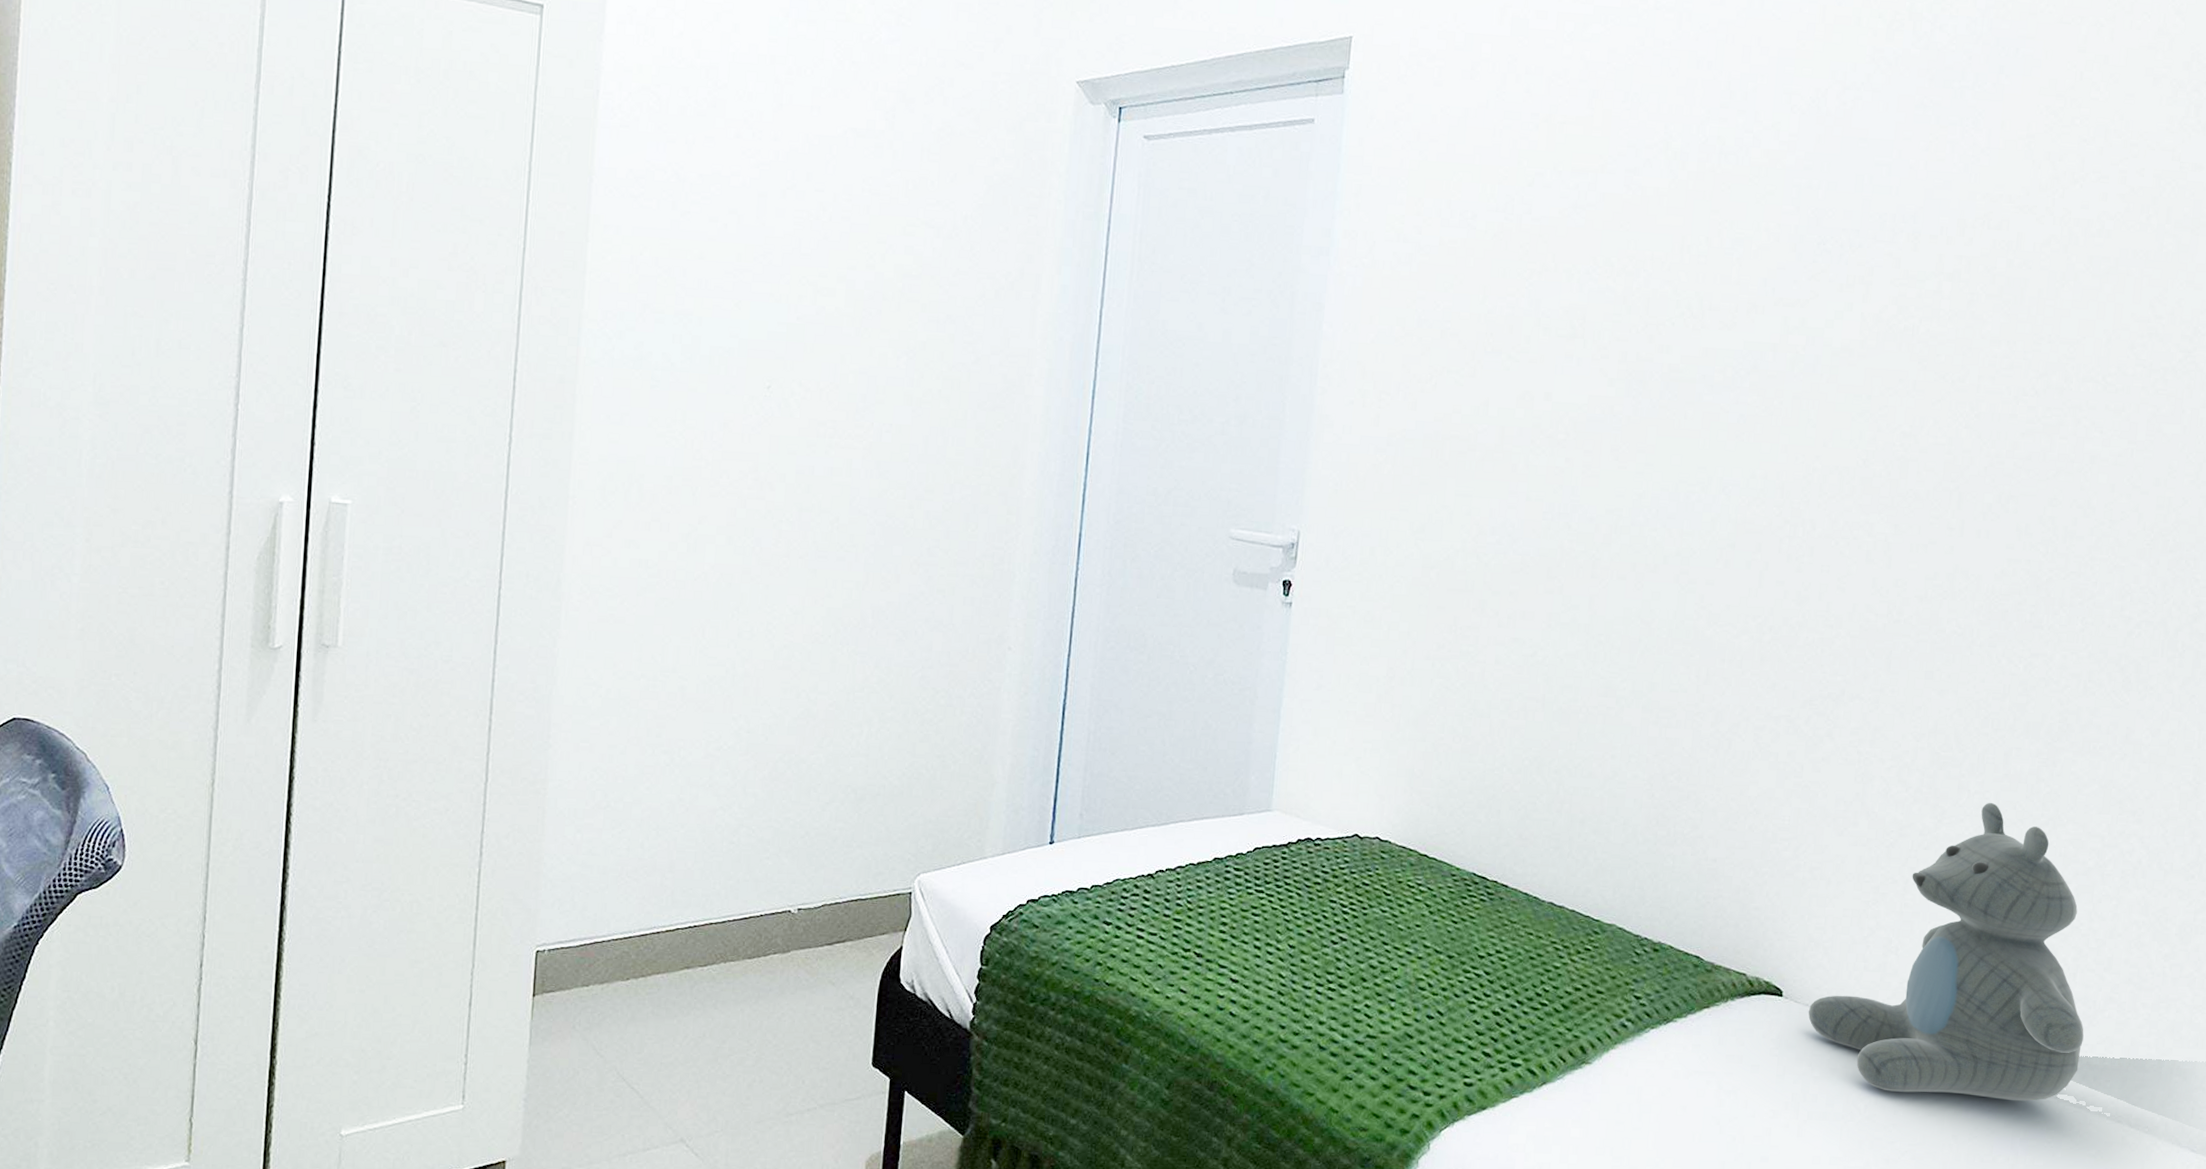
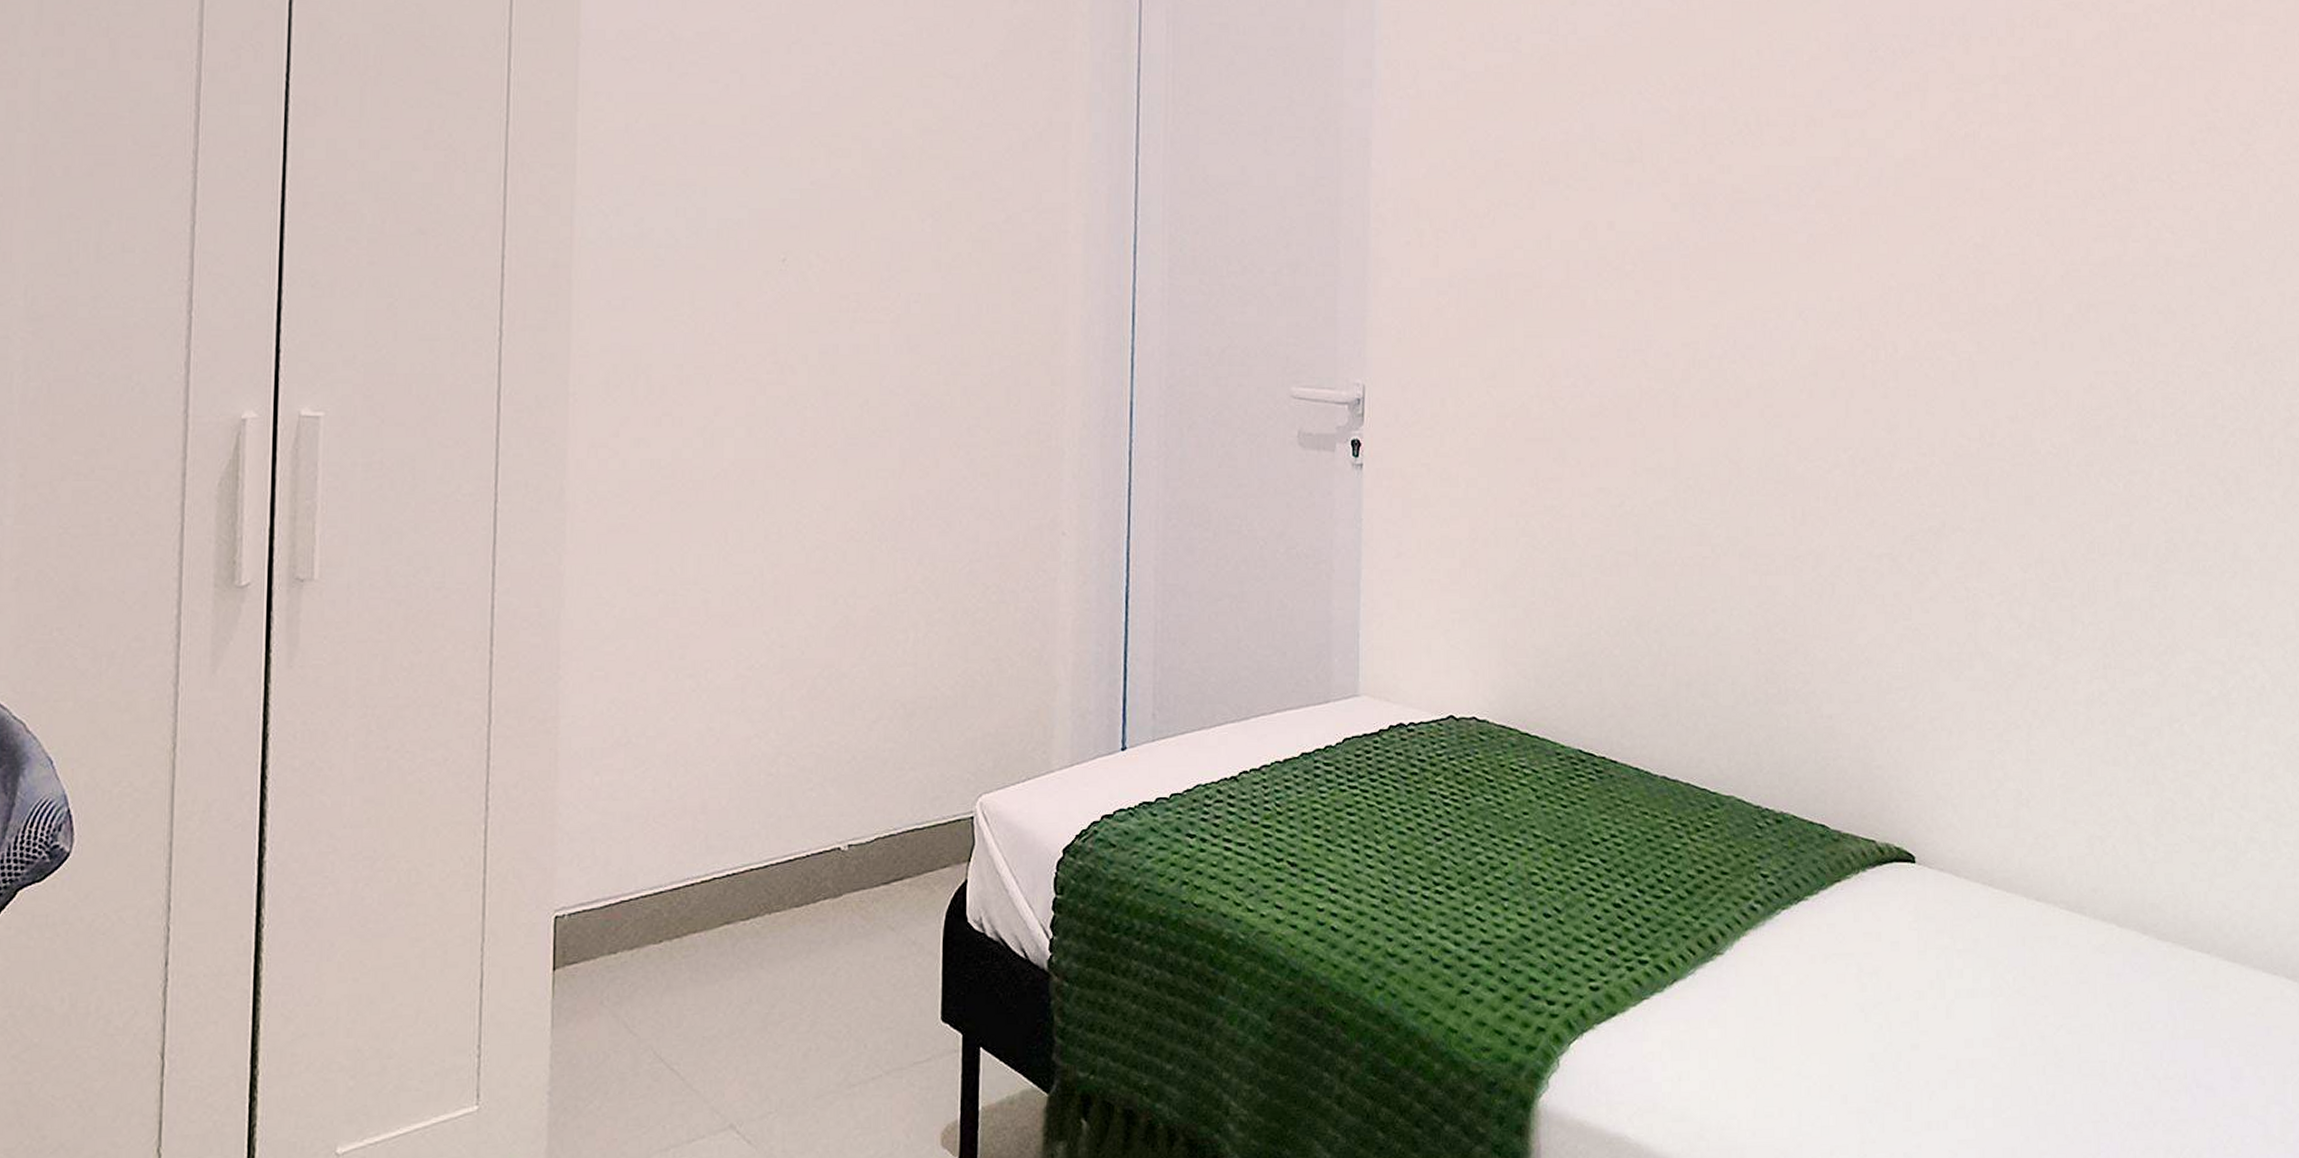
teddy bear: present [1808,802,2084,1102] -> none [1943,633,2229,960]

